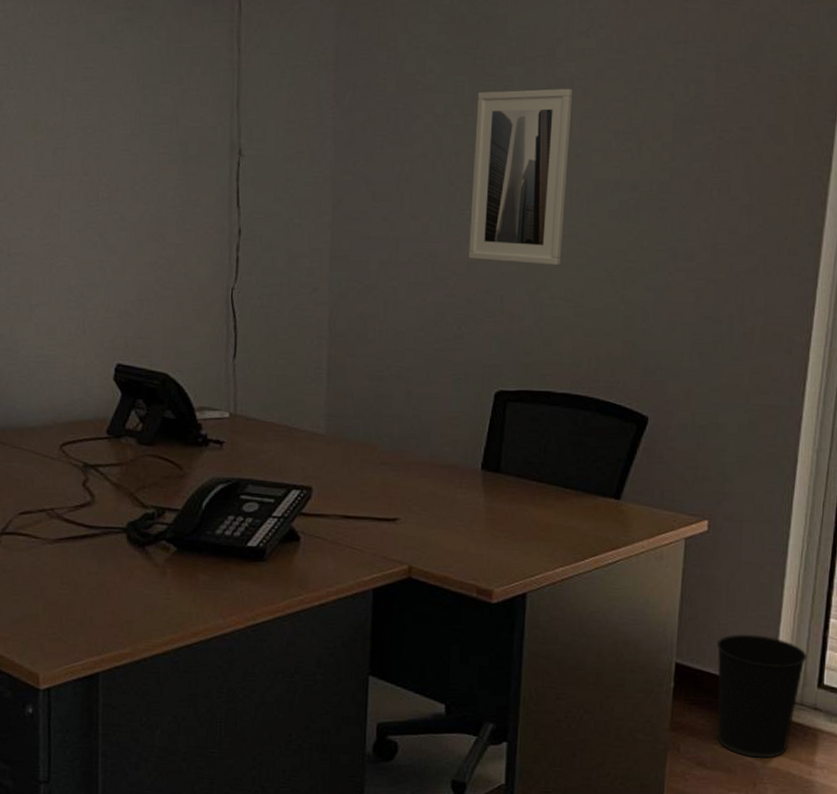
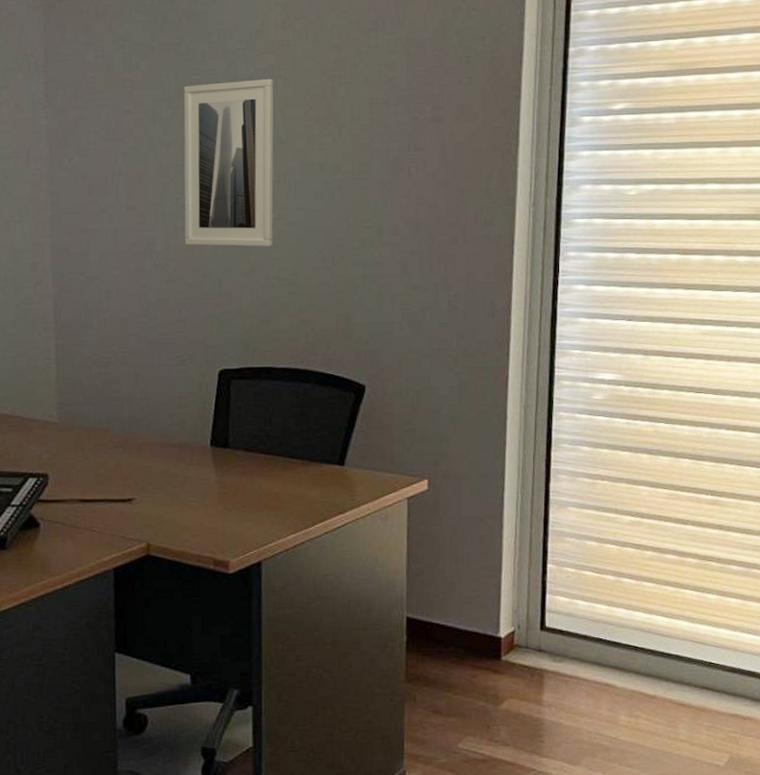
wastebasket: present [716,634,807,758] -> none [444,584,528,702]

